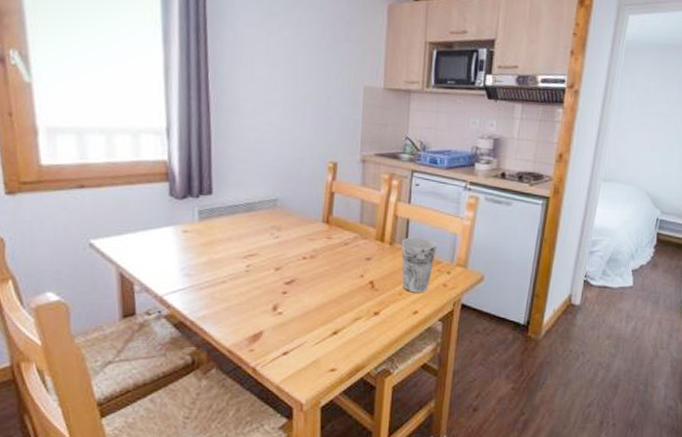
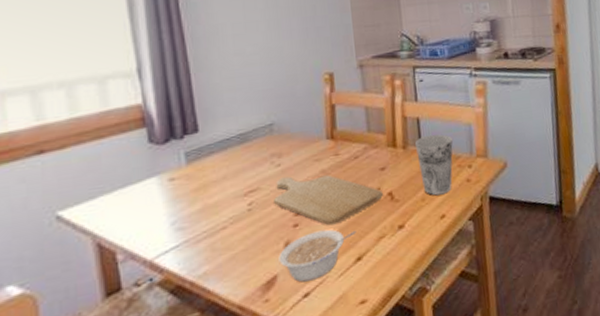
legume: none [266,301,336,342] -> present [278,229,356,282]
chopping board: none [269,249,366,299] -> present [274,175,384,226]

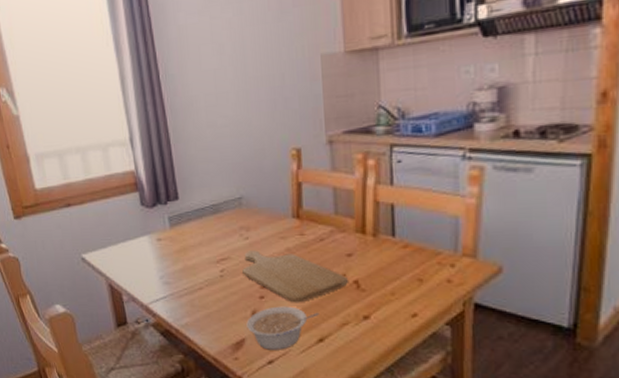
cup: present [415,134,453,196] -> none [388,225,433,292]

